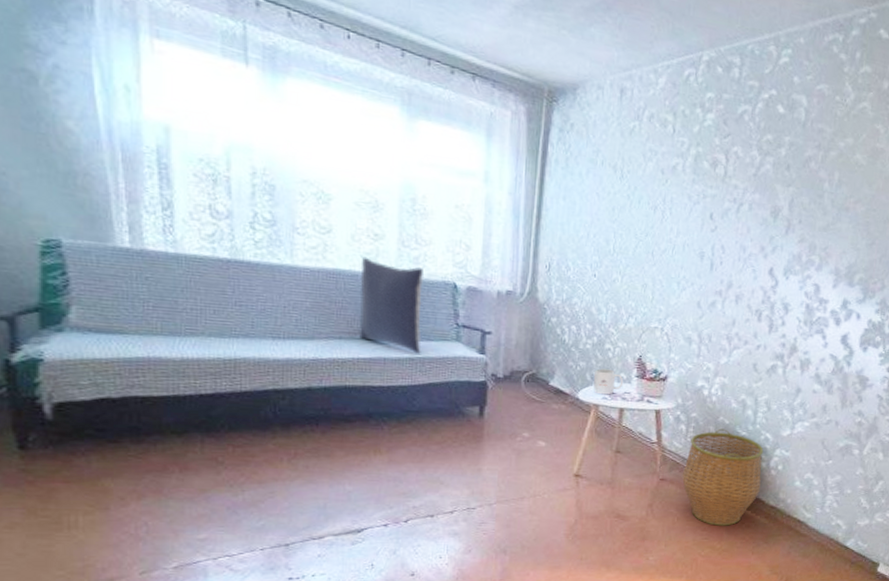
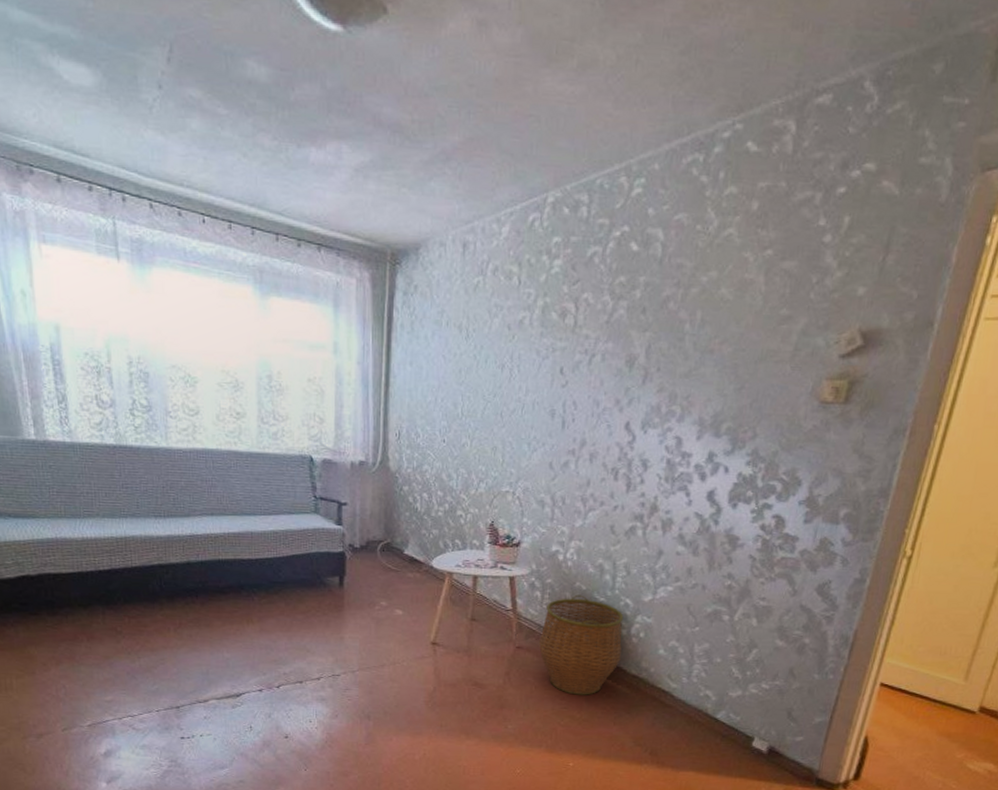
pillow: present [359,256,425,354] -> none [226,435,284,527]
mug: present [593,368,624,395] -> none [447,536,477,563]

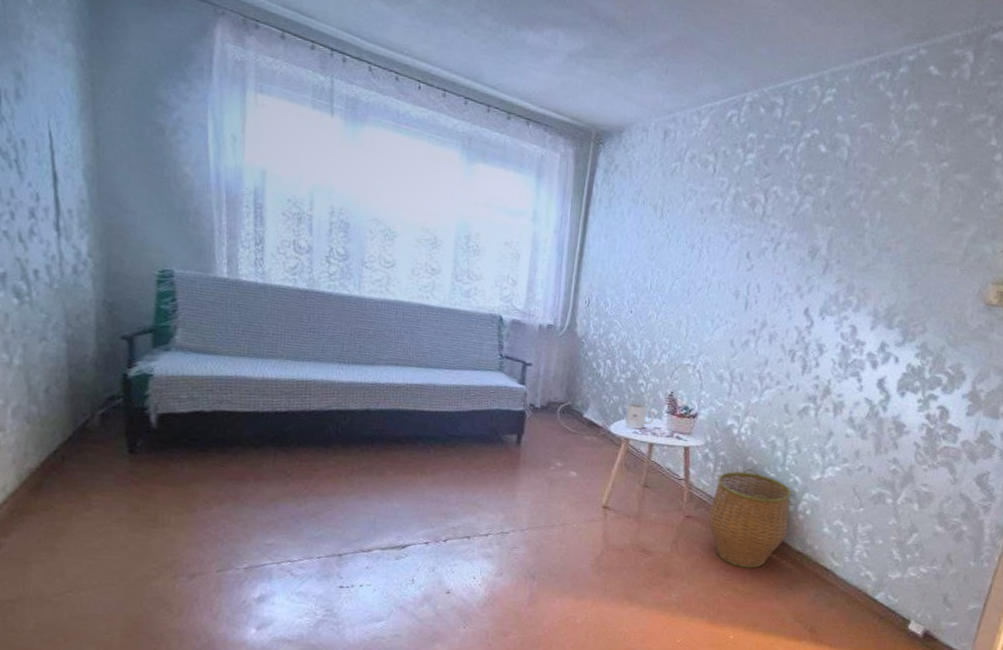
mug: none [447,536,477,563] -> present [625,403,655,430]

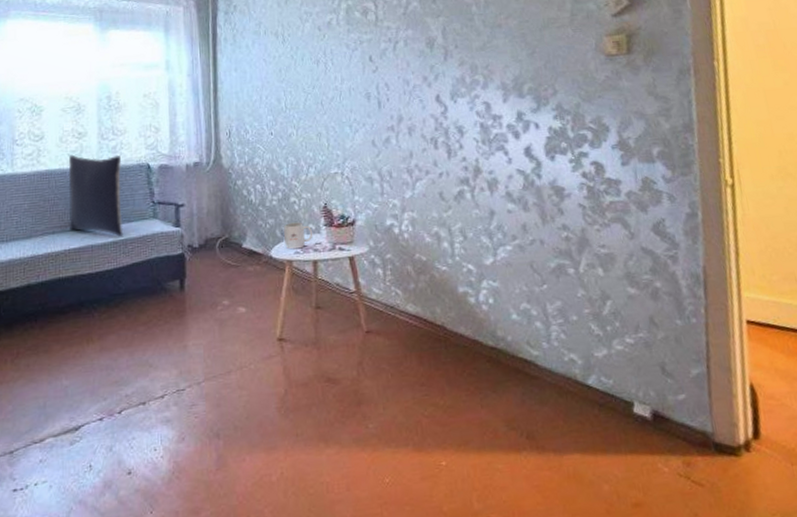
pillow: none [413,289,474,382] -> present [68,154,124,237]
basket: present [708,468,792,569] -> none [387,266,475,378]

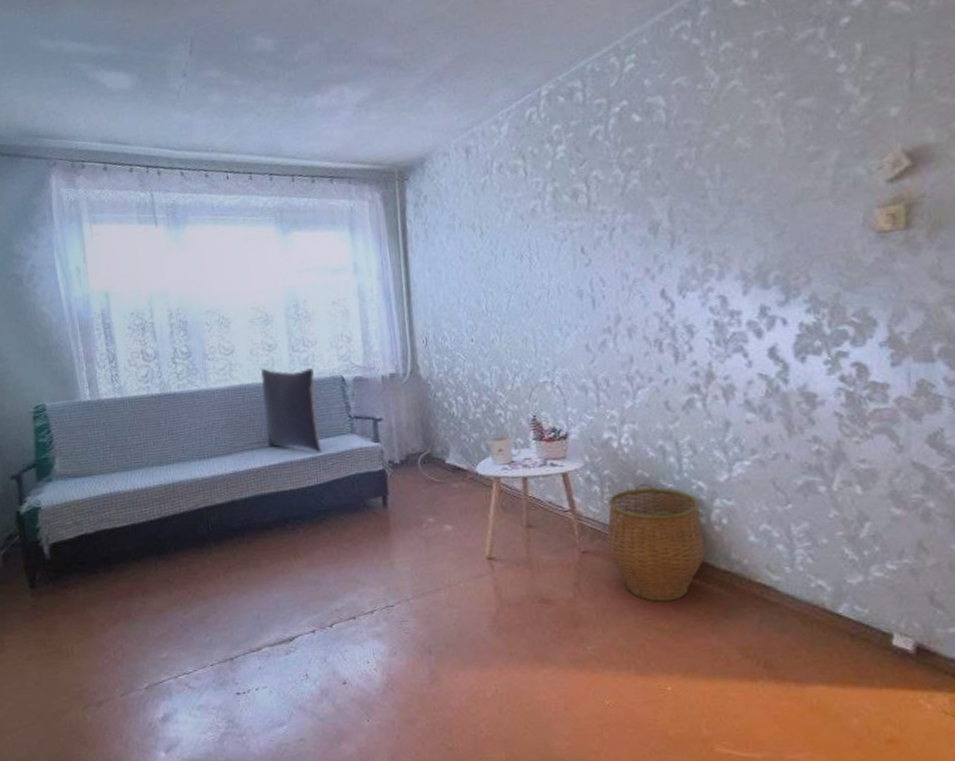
basket: none [387,266,475,378] -> present [605,483,705,602]

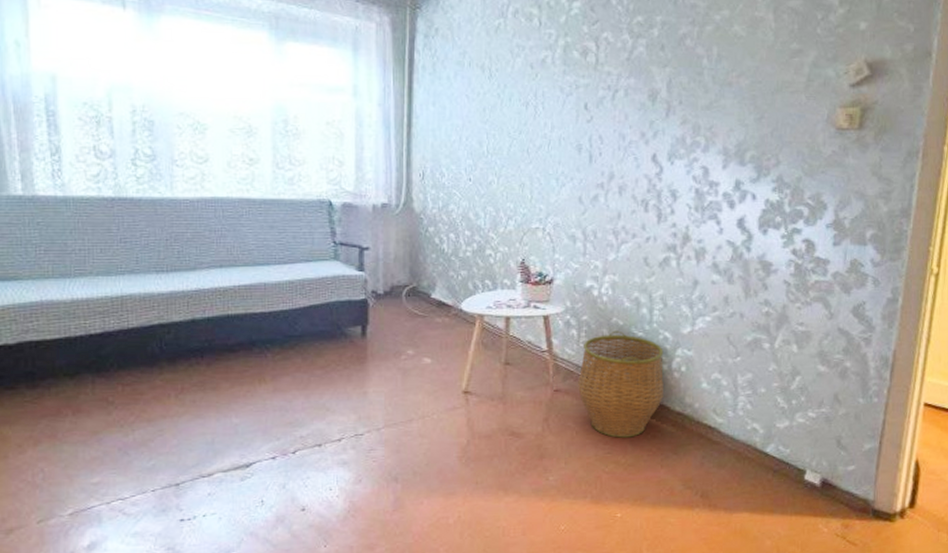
pillow: present [261,367,322,453] -> none [237,182,300,276]
mug: present [489,436,522,466] -> none [477,276,508,304]

